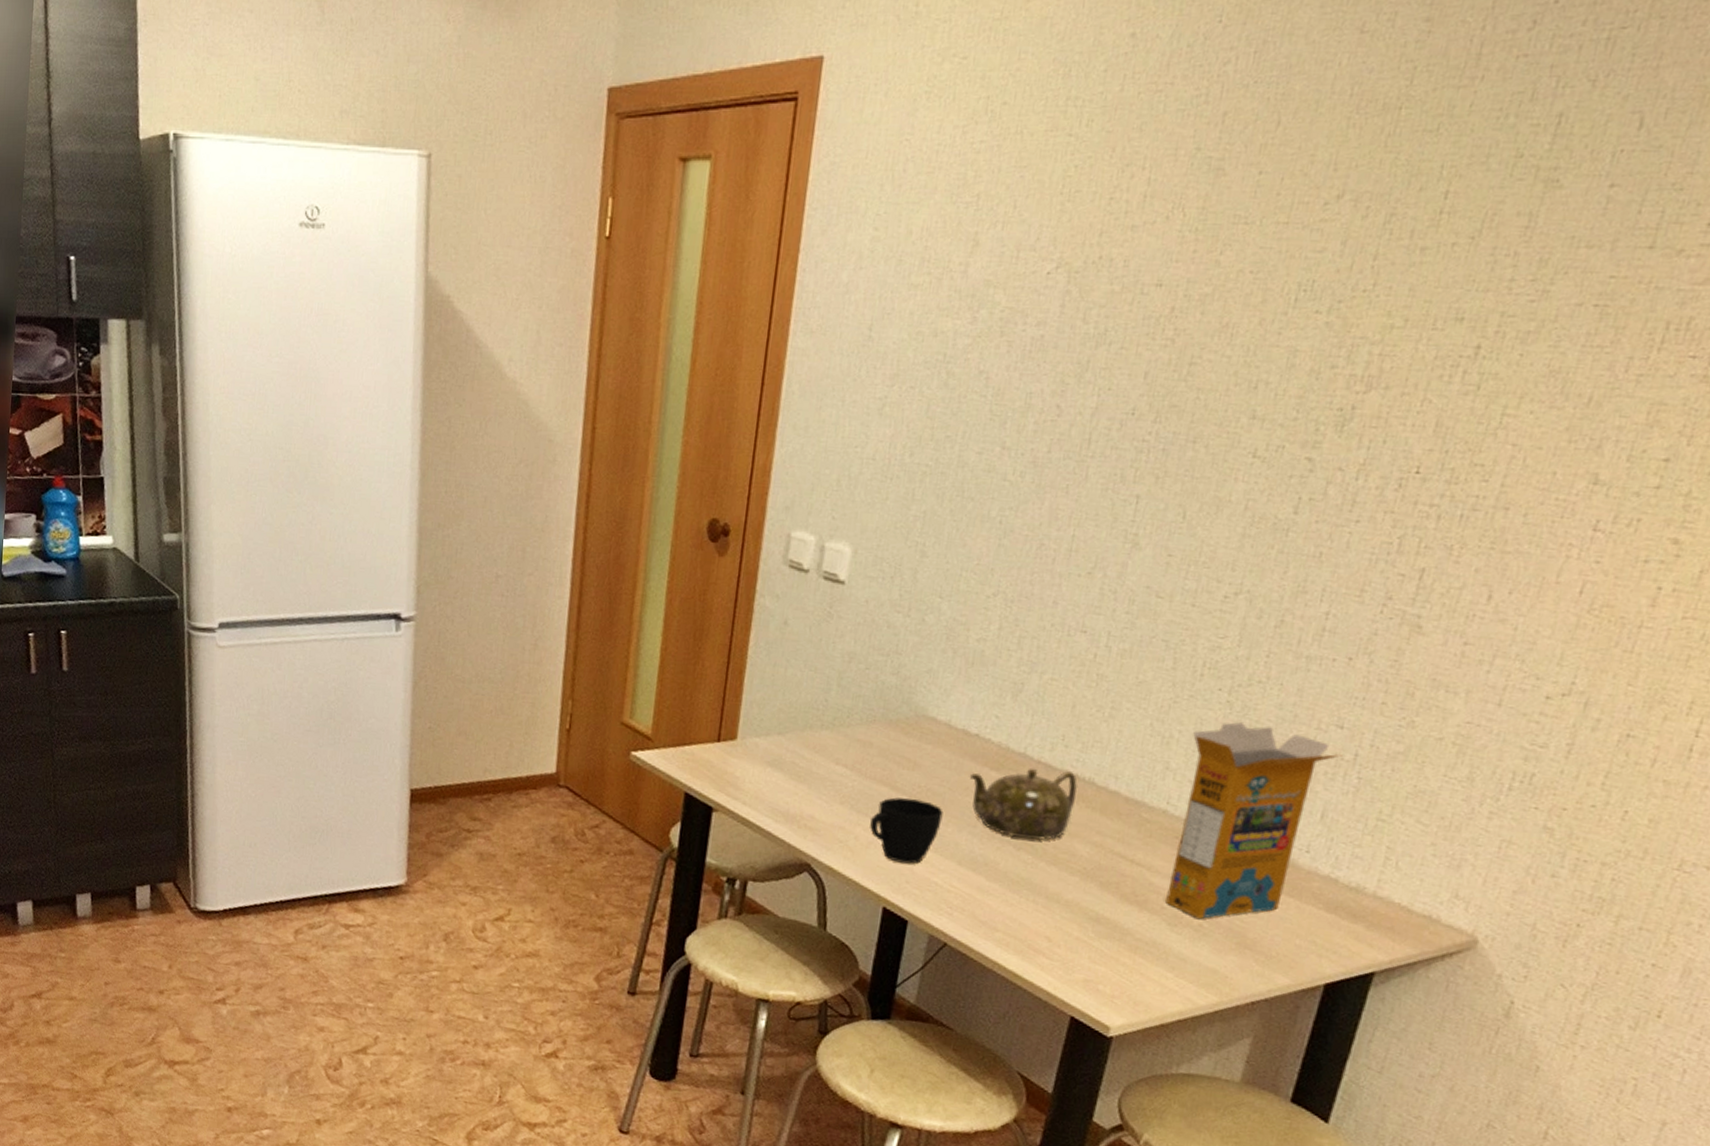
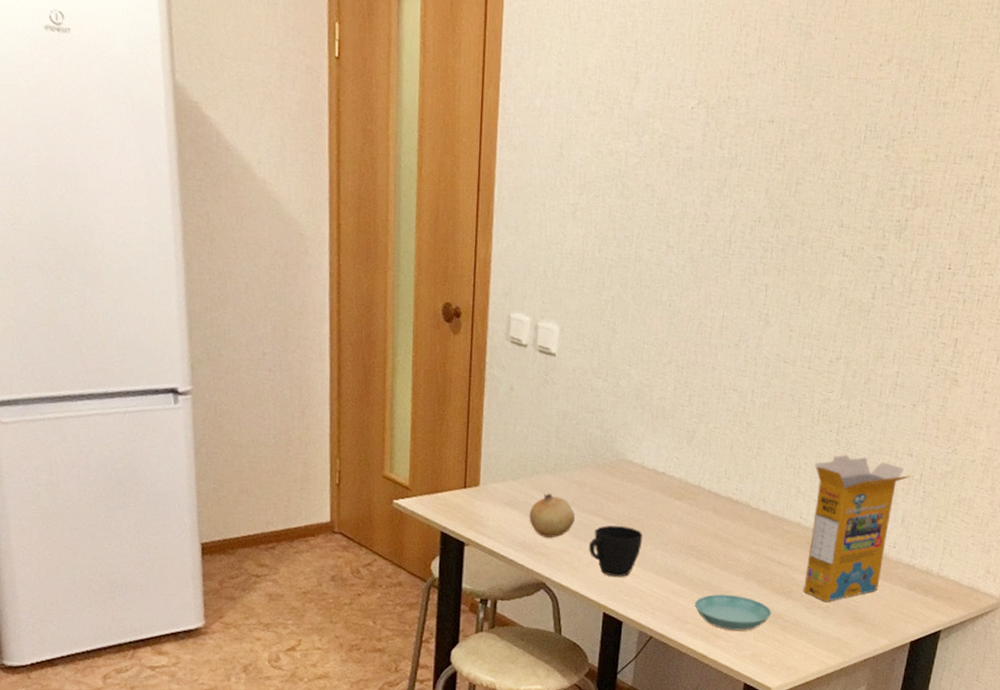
fruit: none [795,752,855,809] -> present [529,493,575,538]
teapot: present [969,768,1078,840] -> none [660,496,738,552]
saucer: none [1008,895,1117,947] -> present [695,594,772,631]

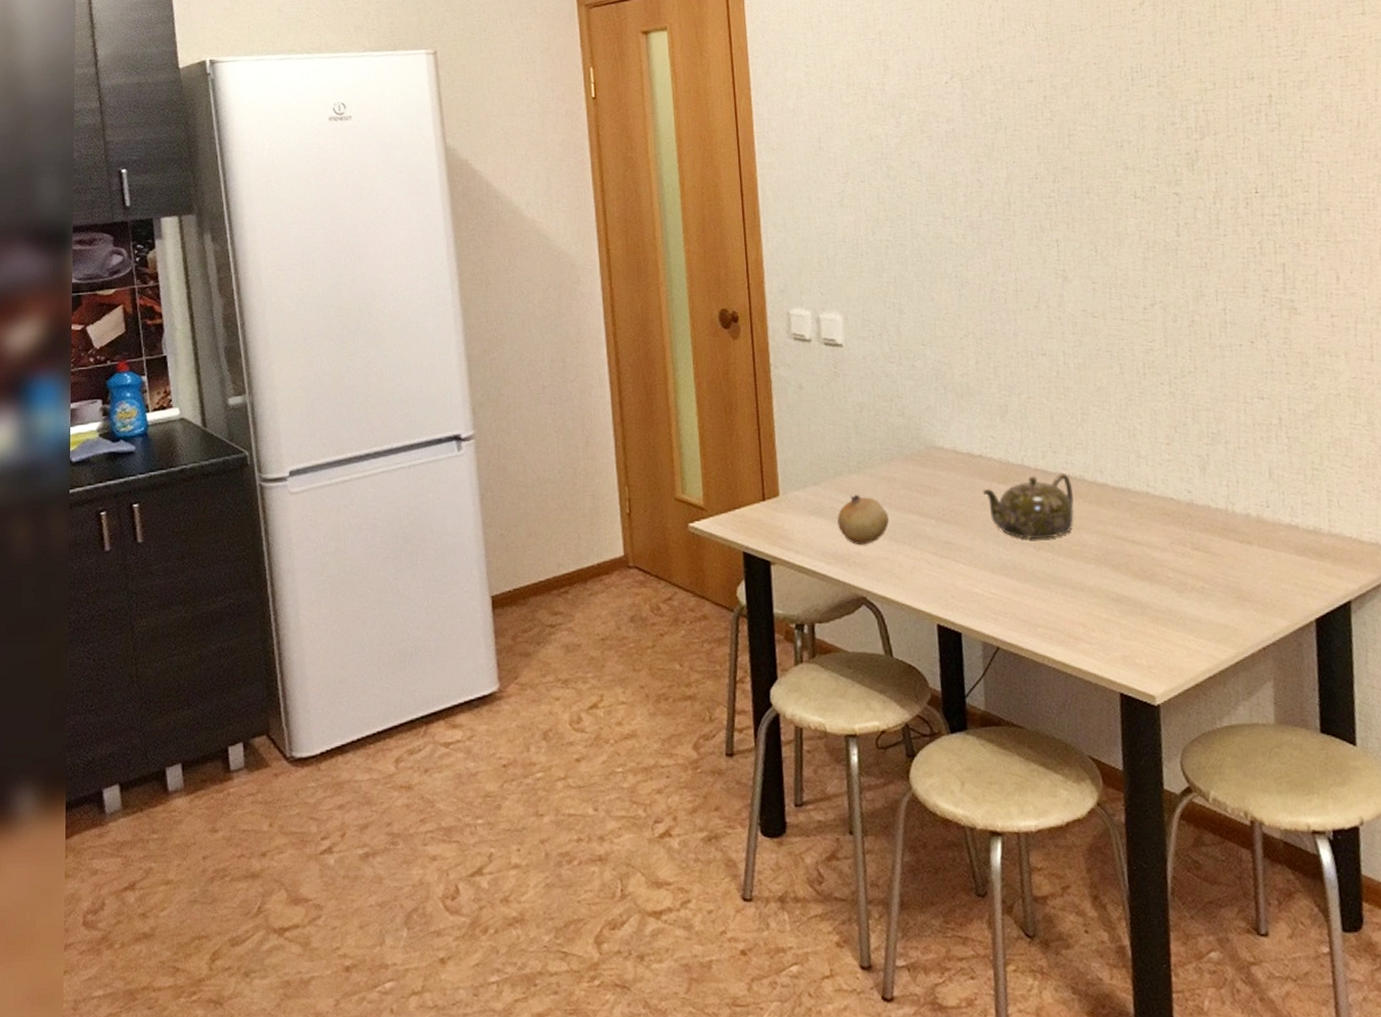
cup: present [589,525,643,577] -> none [909,521,969,581]
teapot: none [660,496,738,552] -> present [982,473,1075,540]
saucer: present [695,594,772,631] -> none [1042,586,1137,629]
cereal box: present [803,455,913,602] -> none [1151,408,1270,582]

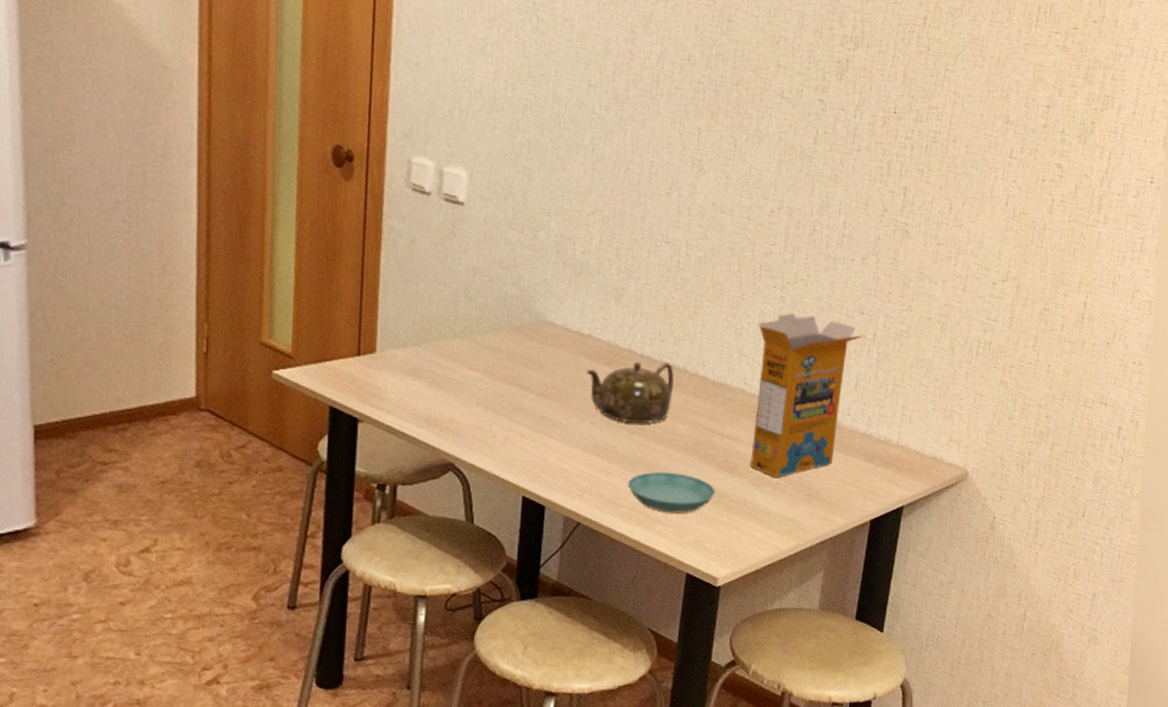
fruit: present [837,494,889,545] -> none [434,359,488,412]
saucer: none [1042,586,1137,629] -> present [628,471,715,513]
cereal box: none [1151,408,1270,582] -> present [750,313,865,477]

